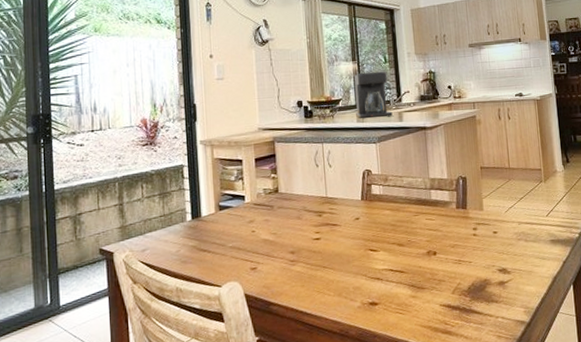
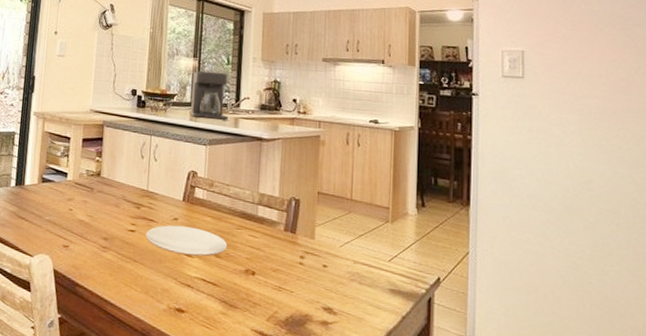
plate: none [331,222,409,252] -> present [146,225,228,257]

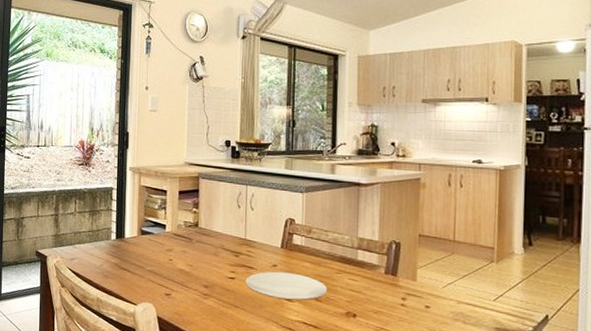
coffee maker: present [189,71,228,121] -> none [285,118,325,168]

